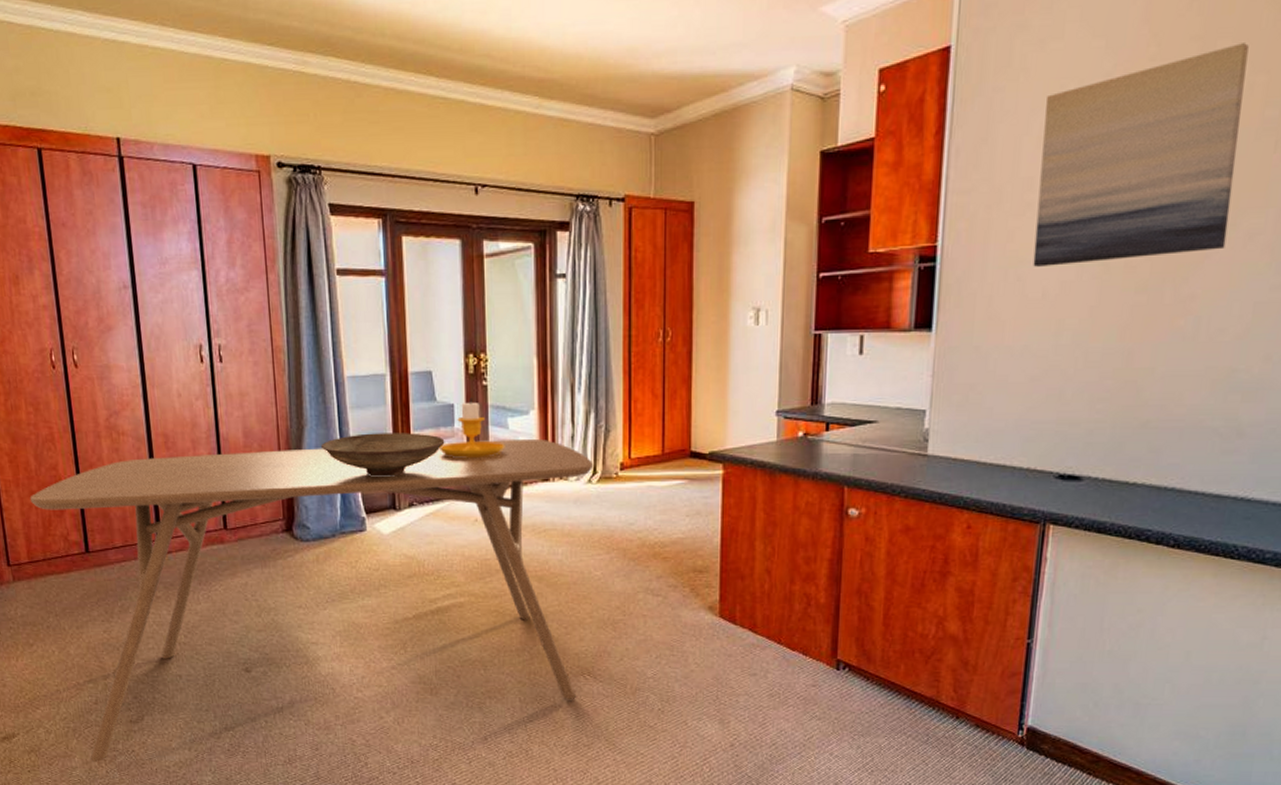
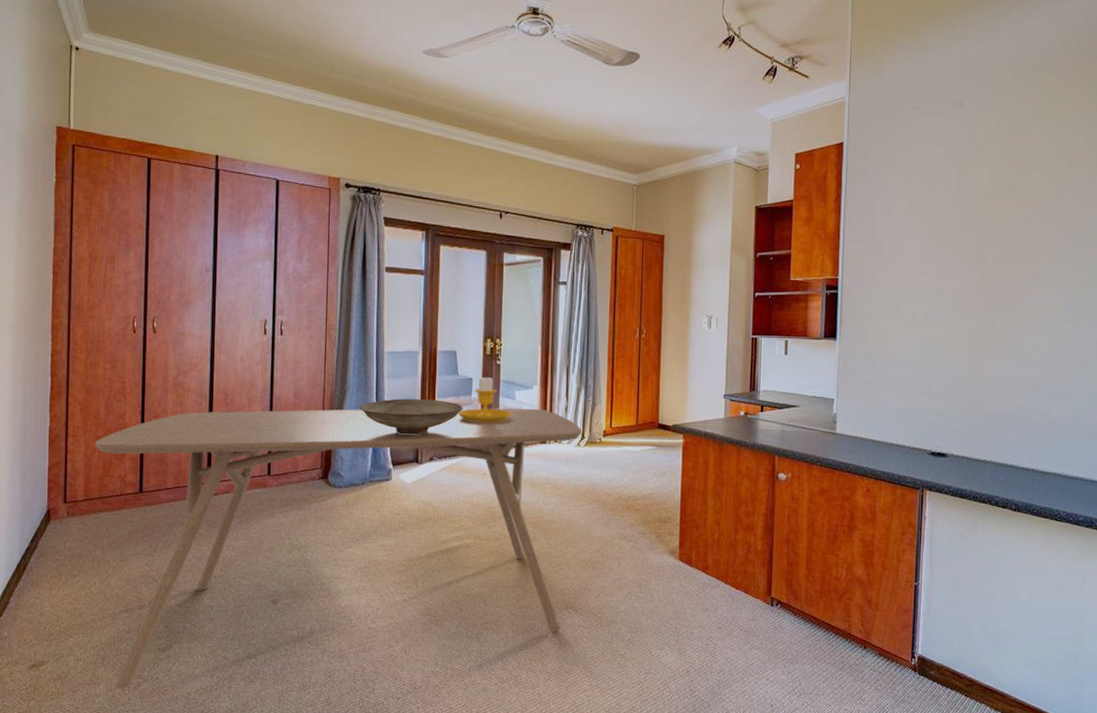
wall art: present [1033,43,1249,267] -> none [905,157,1037,298]

